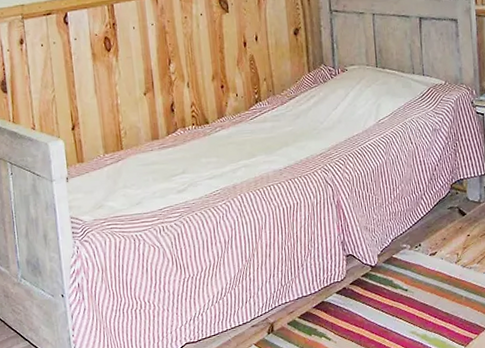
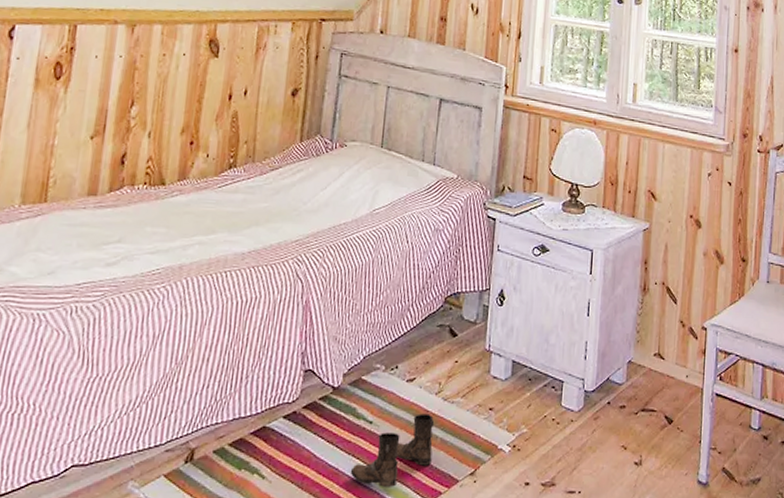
boots: none [396,279,461,339] -> present [350,413,435,489]

